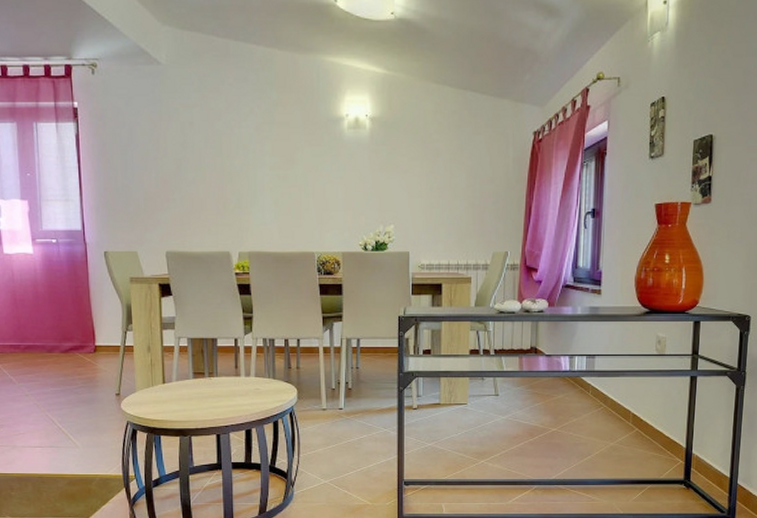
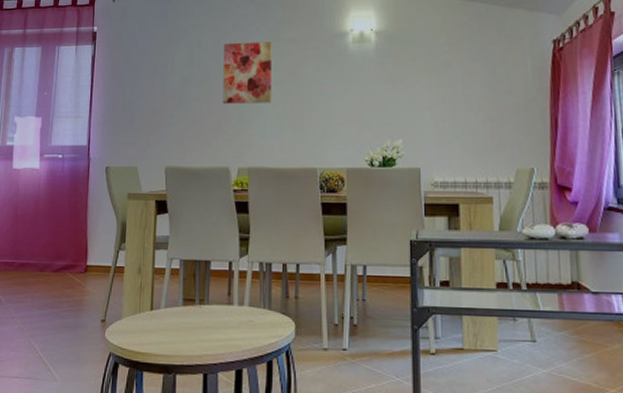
wall art: none [218,124,268,189] -> present [222,41,272,104]

